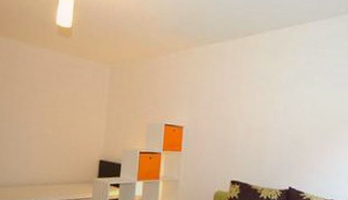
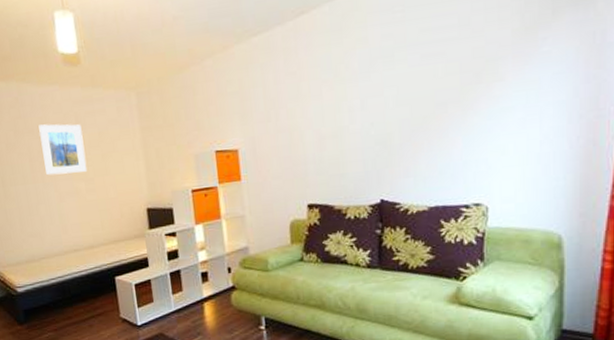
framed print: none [22,77,61,121] -> present [38,124,88,176]

